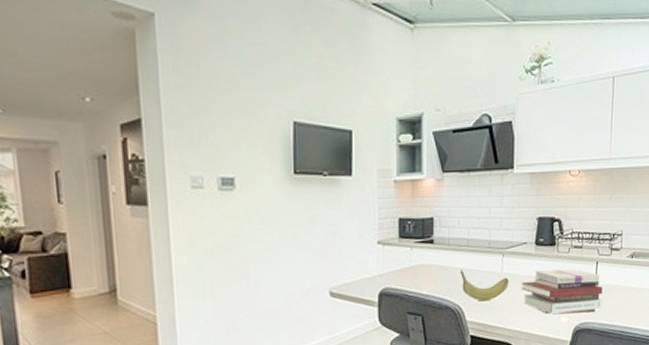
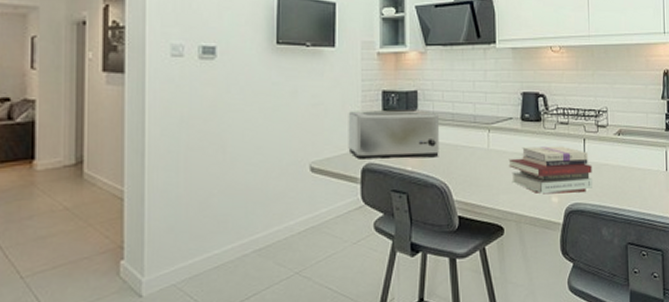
toaster: none [365,236,455,284] -> present [348,109,440,159]
fruit: present [461,269,509,301] -> none [446,144,496,179]

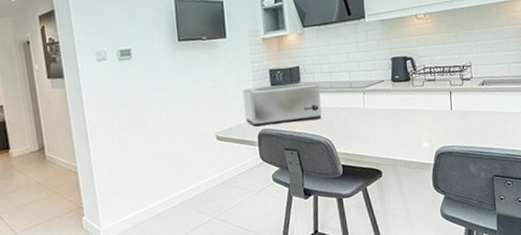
books: present [508,146,592,194] -> none [382,99,460,141]

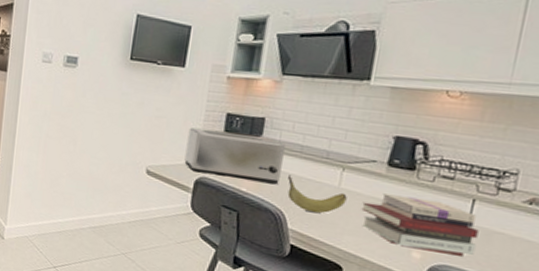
fruit: none [327,108,372,135] -> present [287,174,347,214]
books: none [382,99,460,141] -> present [361,193,479,256]

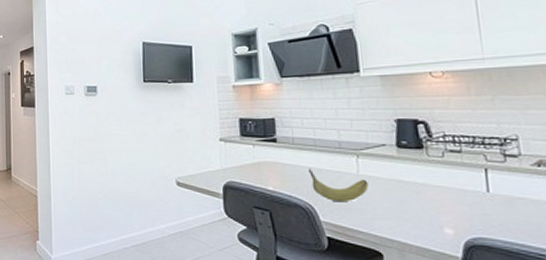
toaster: present [184,127,287,185] -> none [208,135,302,180]
books: present [361,193,479,256] -> none [384,175,503,226]

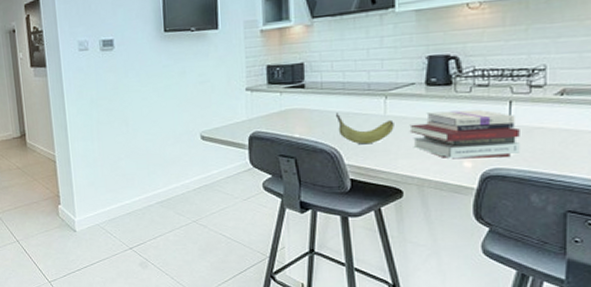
books: none [384,175,503,226] -> present [409,109,520,158]

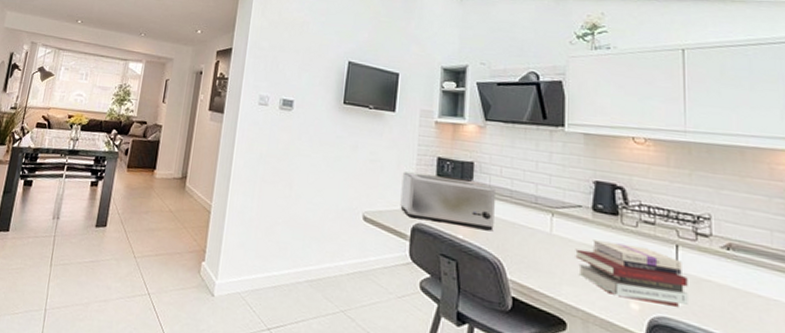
toaster: none [233,80,329,128] -> present [400,171,497,231]
fruit: present [336,112,394,145] -> none [502,220,560,262]

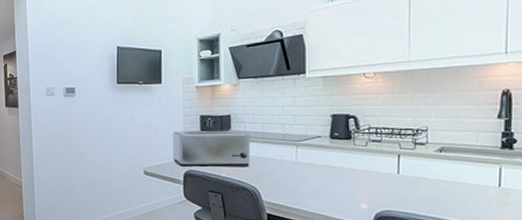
books: present [575,240,688,307] -> none [316,160,407,201]

